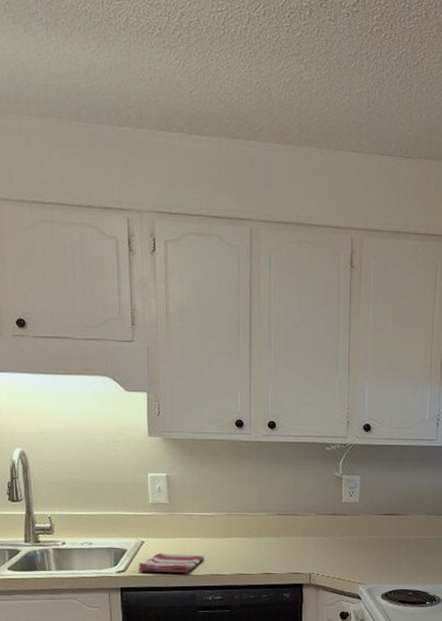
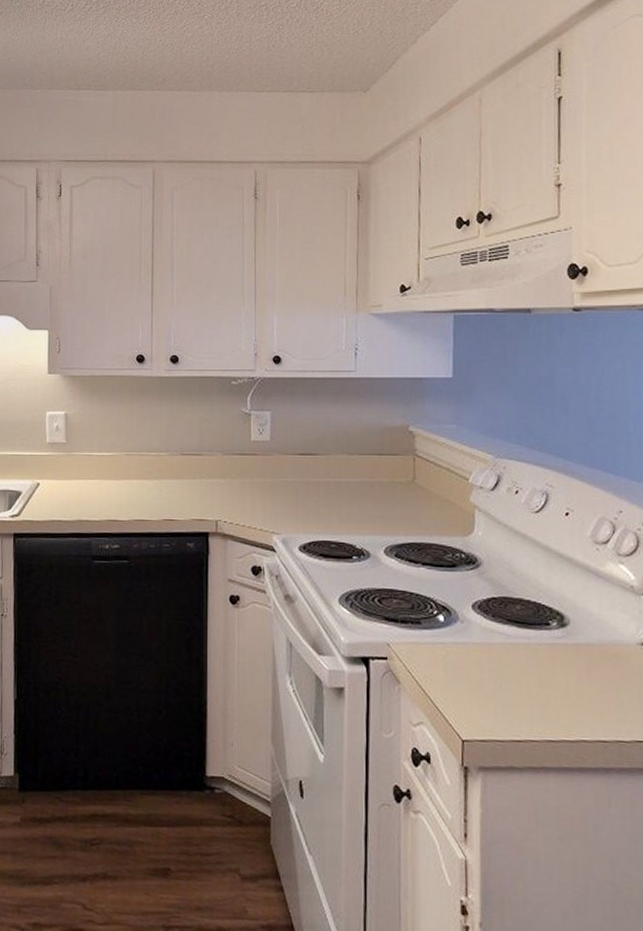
dish towel: present [137,552,205,573] -> none [32,495,102,518]

